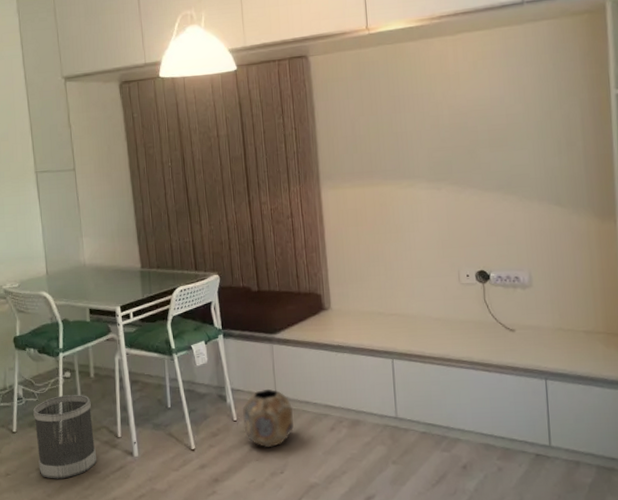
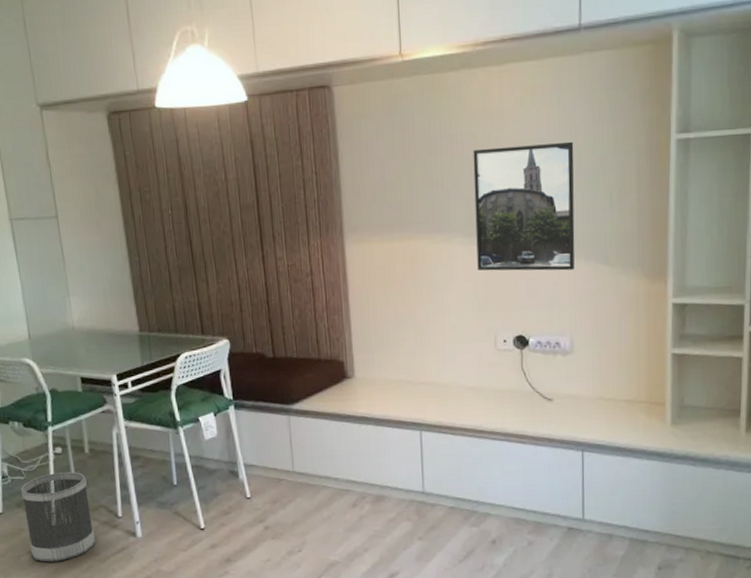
planter: present [242,388,294,448] -> none [256,463,313,526]
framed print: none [432,98,529,213] -> present [473,141,575,271]

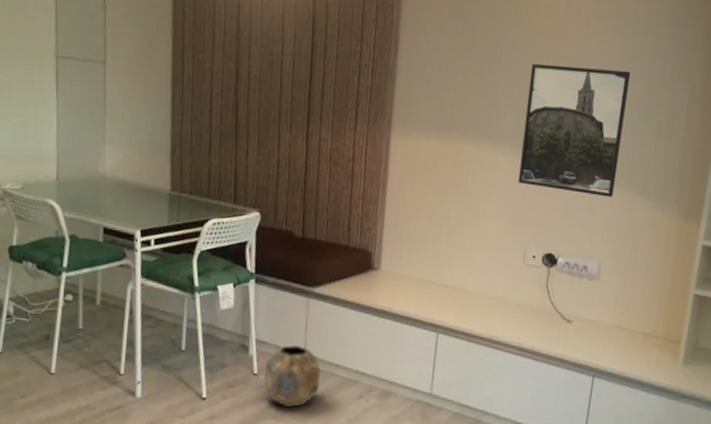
wastebasket: present [21,471,95,562] -> none [24,319,93,411]
planter: none [256,463,313,526] -> present [264,345,322,408]

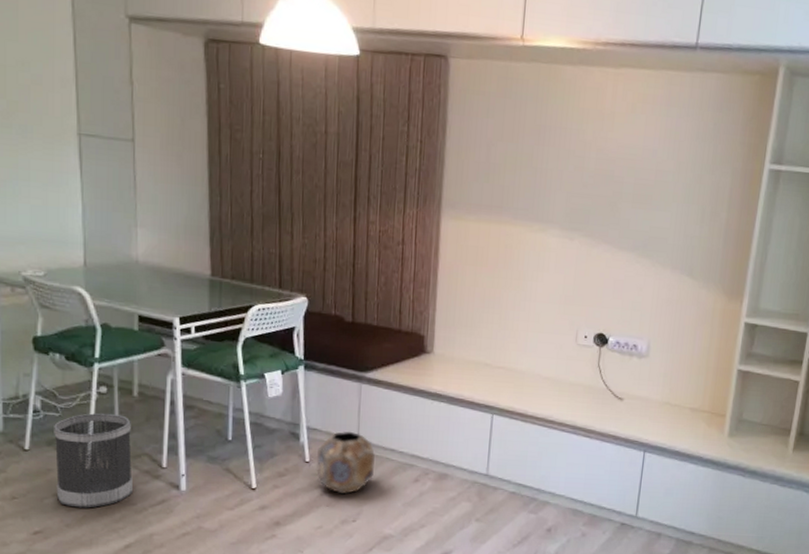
wastebasket: none [24,319,93,411] -> present [54,412,133,508]
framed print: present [518,64,631,198] -> none [569,146,676,278]

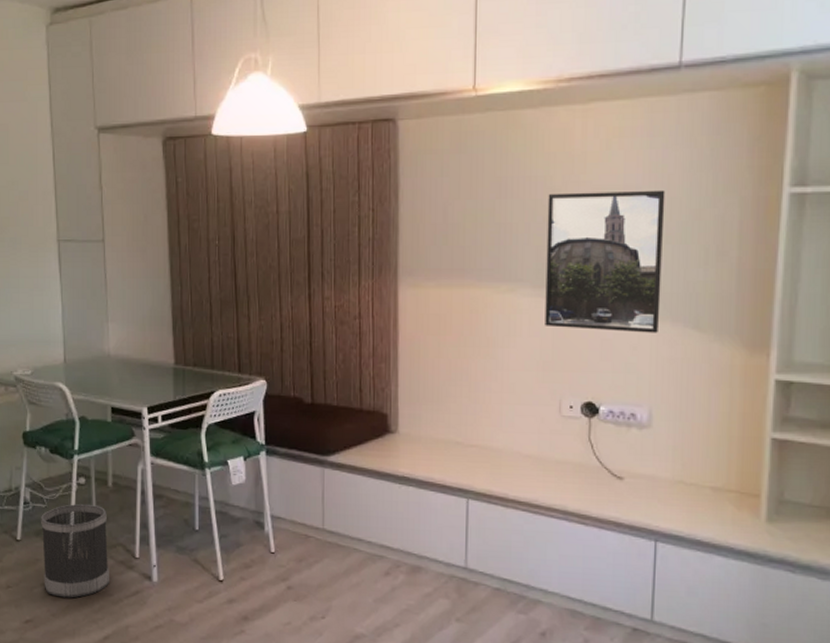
planter: present [316,431,376,494] -> none [281,519,343,588]
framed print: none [569,146,676,278] -> present [545,190,665,333]

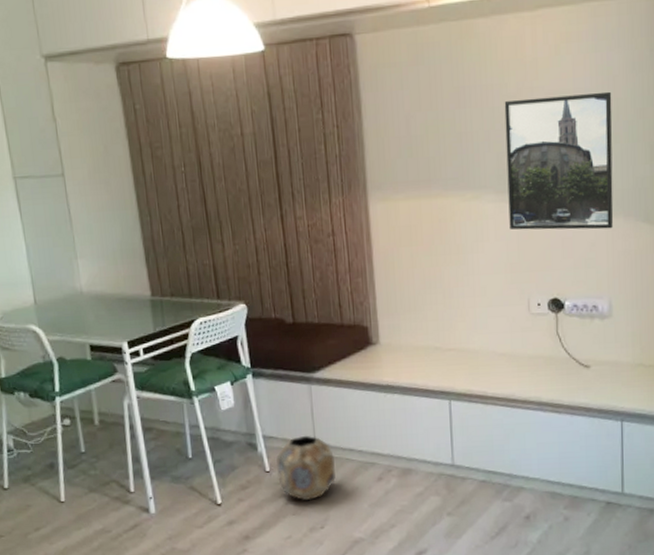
wastebasket: present [41,503,109,598] -> none [27,444,106,540]
planter: none [281,519,343,588] -> present [276,435,336,501]

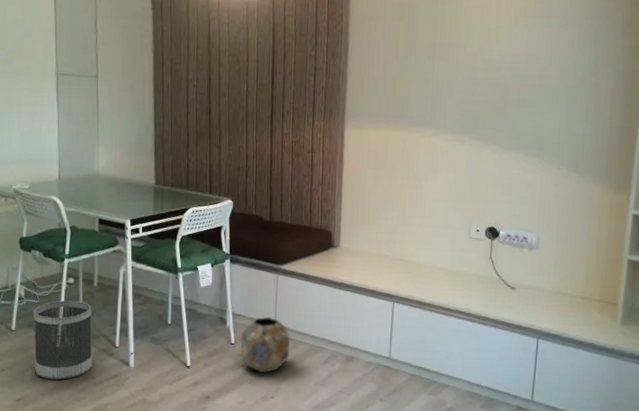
wastebasket: none [27,444,106,540] -> present [33,300,92,380]
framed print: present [504,91,614,230] -> none [460,58,558,174]

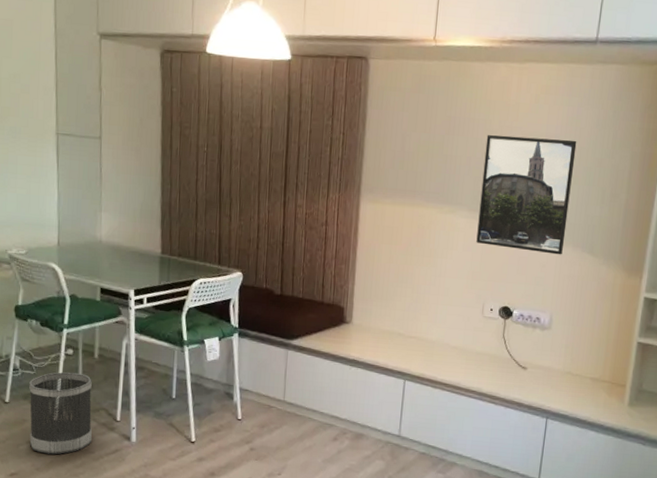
planter: present [240,317,291,373] -> none [247,392,300,450]
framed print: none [460,58,558,174] -> present [476,135,577,255]

